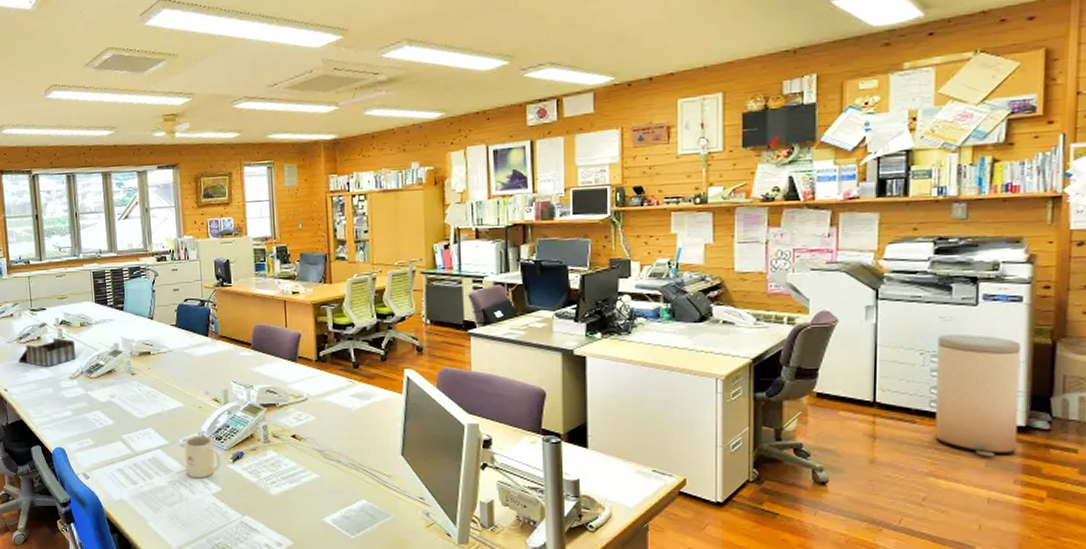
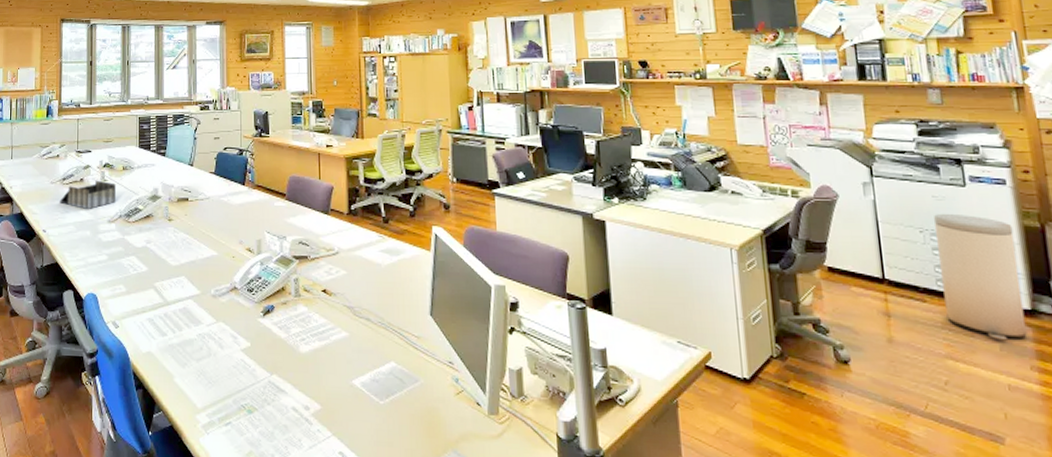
mug: present [184,435,221,478] -> none [215,286,251,332]

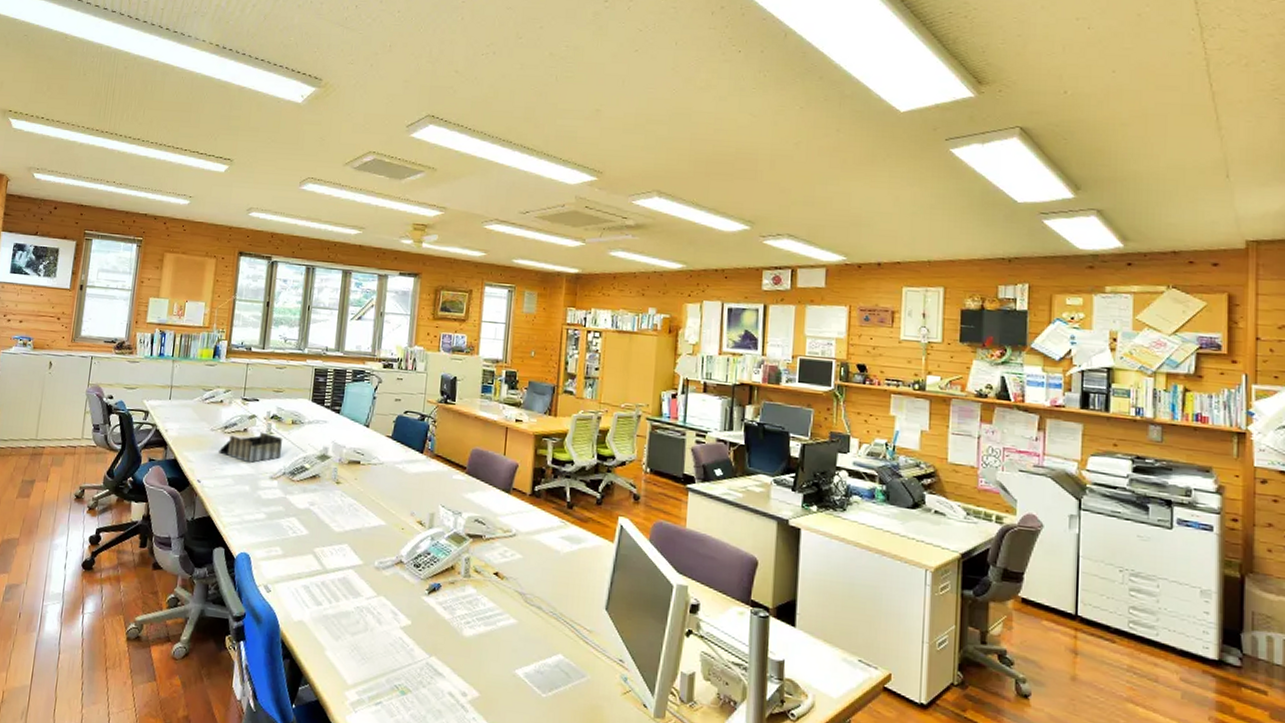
pedal bin: present [934,214,1027,341] -> none [1134,554,1213,689]

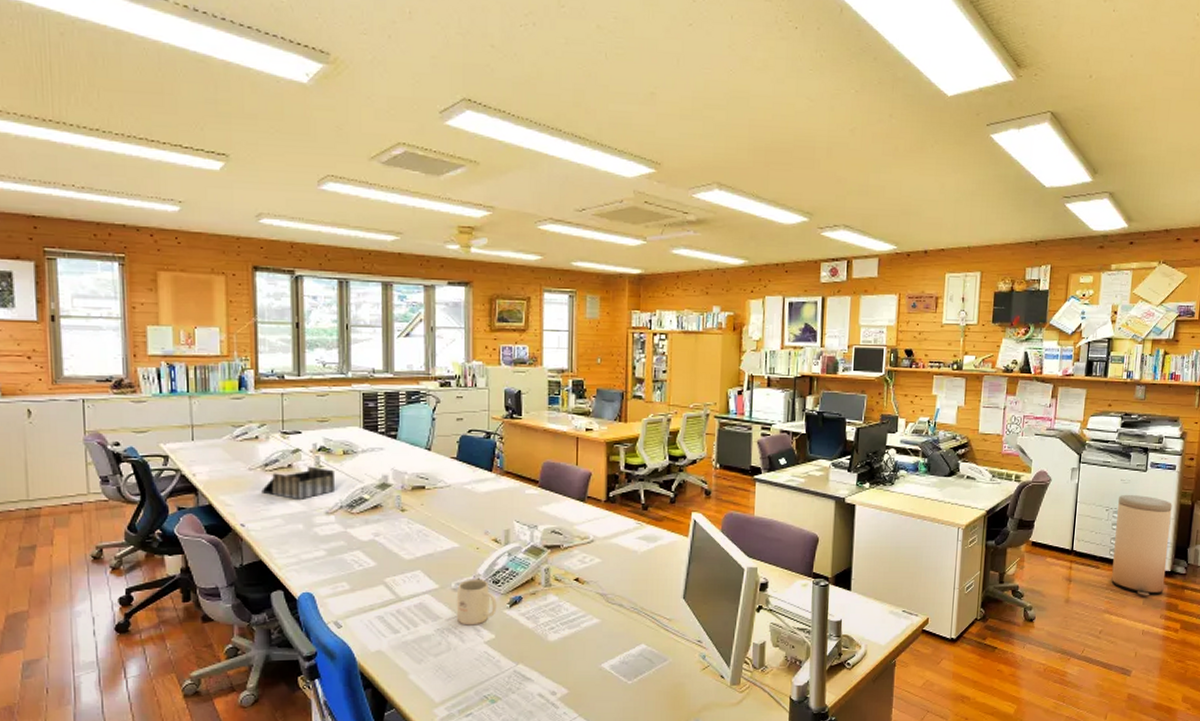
mug: none [377,559,416,608] -> present [456,579,497,626]
pedal bin: none [1134,554,1213,689] -> present [1111,495,1172,596]

